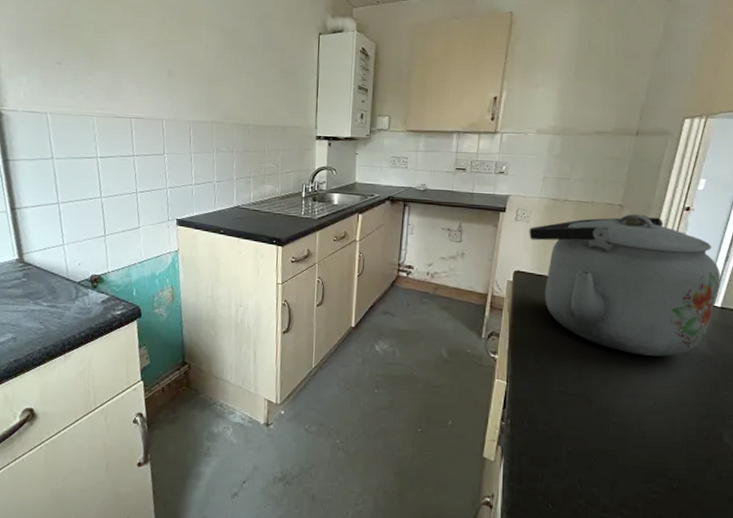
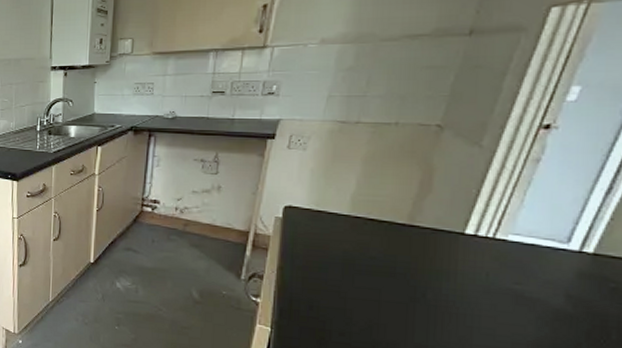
kettle: present [529,213,720,357] -> none [305,135,596,312]

